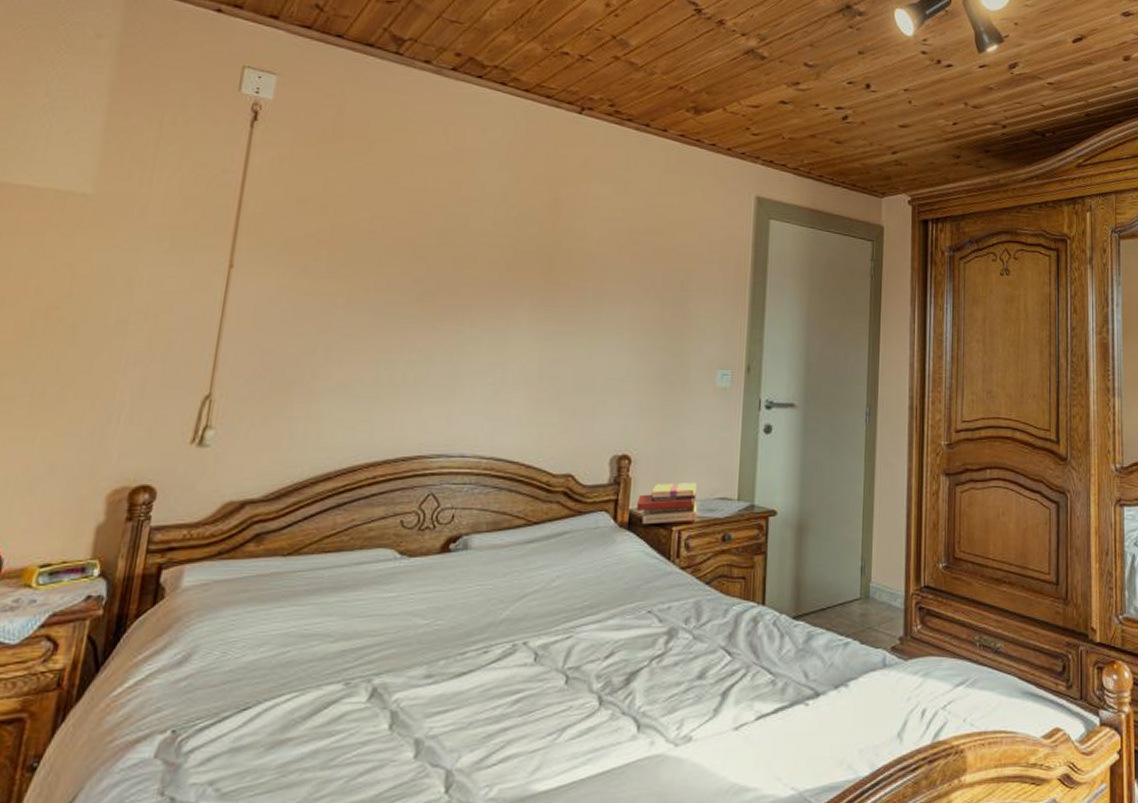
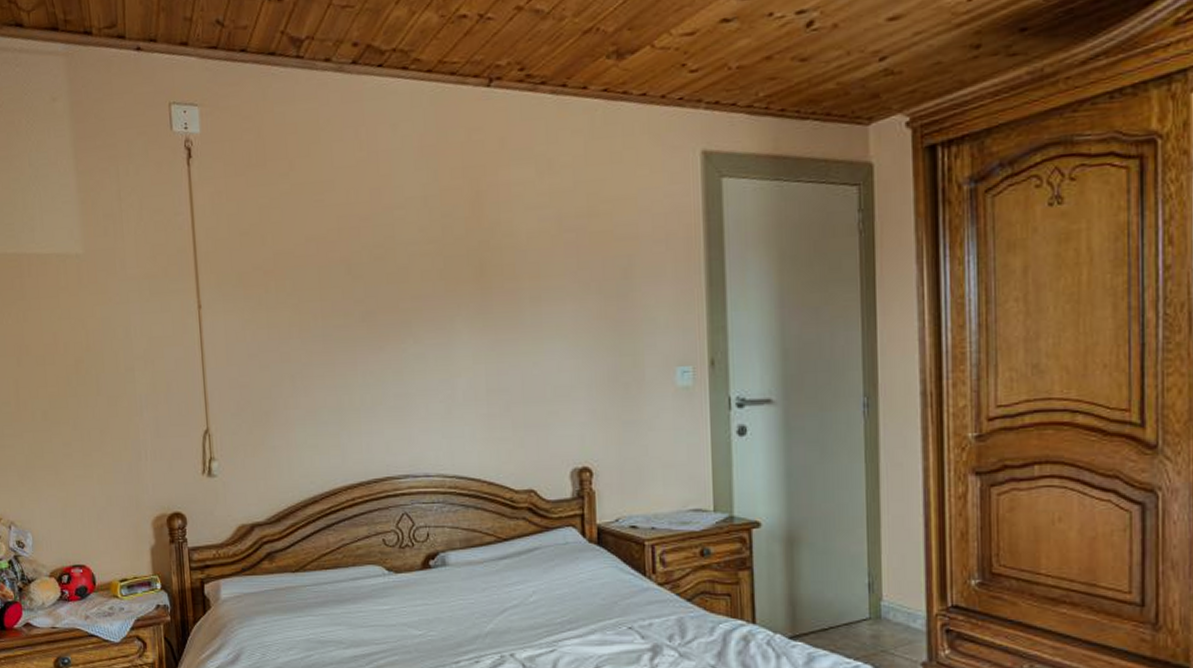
books: present [637,483,698,525] -> none [604,494,671,540]

